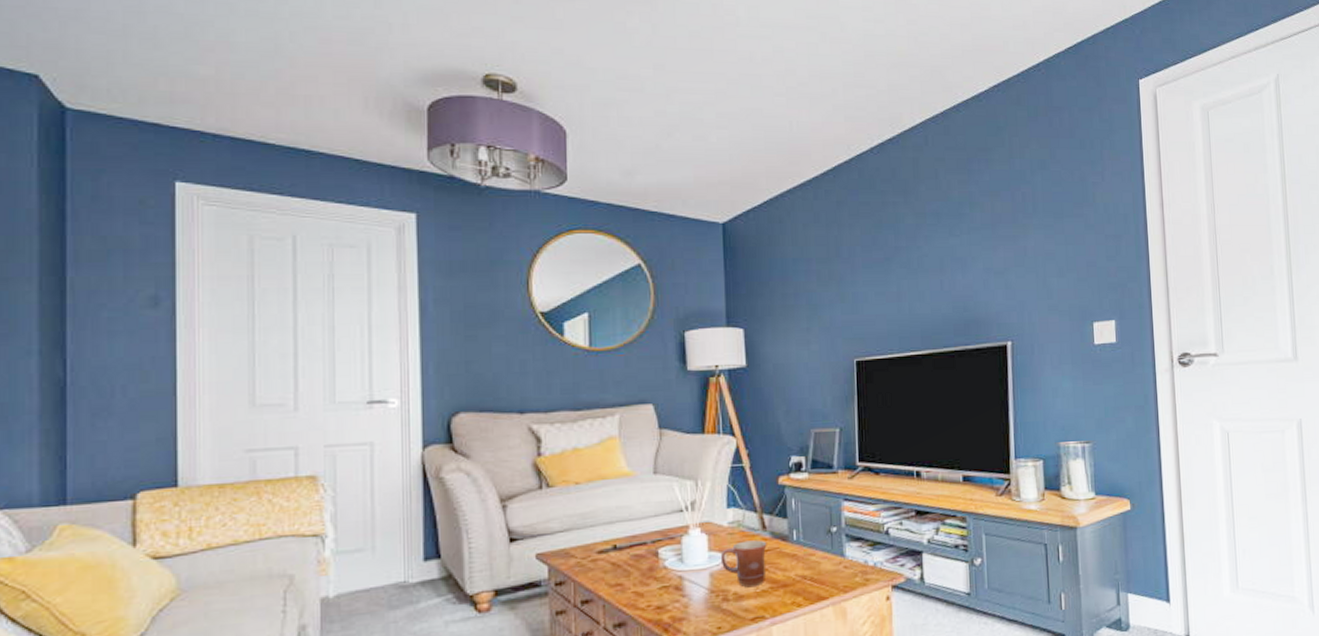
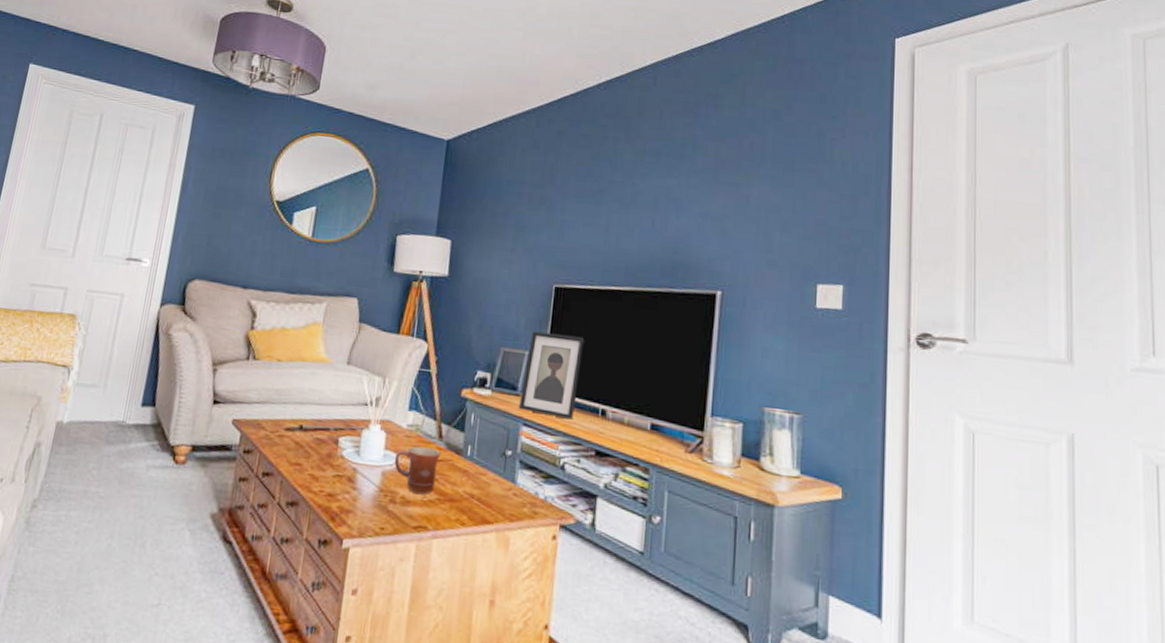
picture frame: none [837,405,892,487] -> present [519,331,585,420]

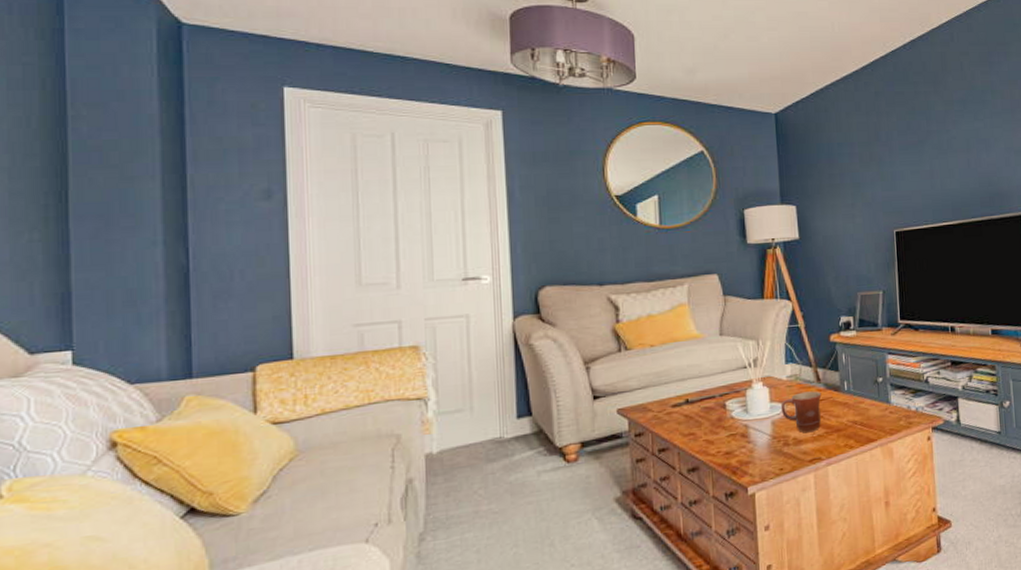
picture frame: present [519,331,585,420] -> none [881,270,929,342]

